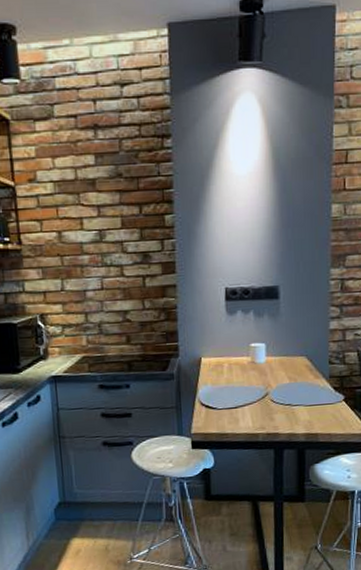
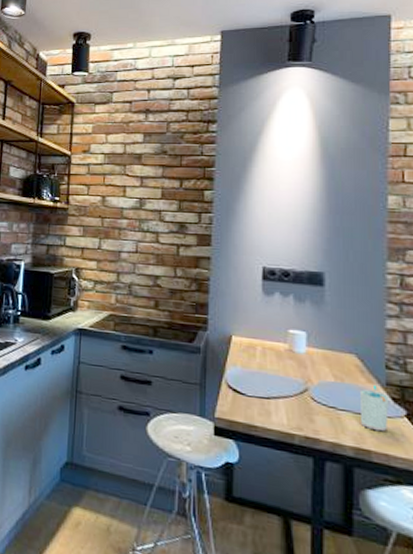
cup: none [310,379,332,417] -> present [360,384,390,432]

